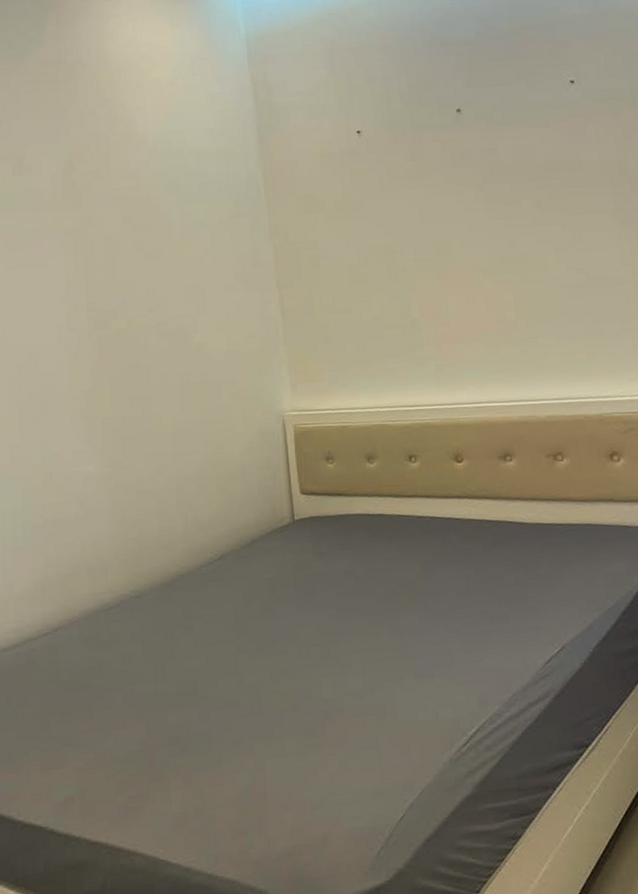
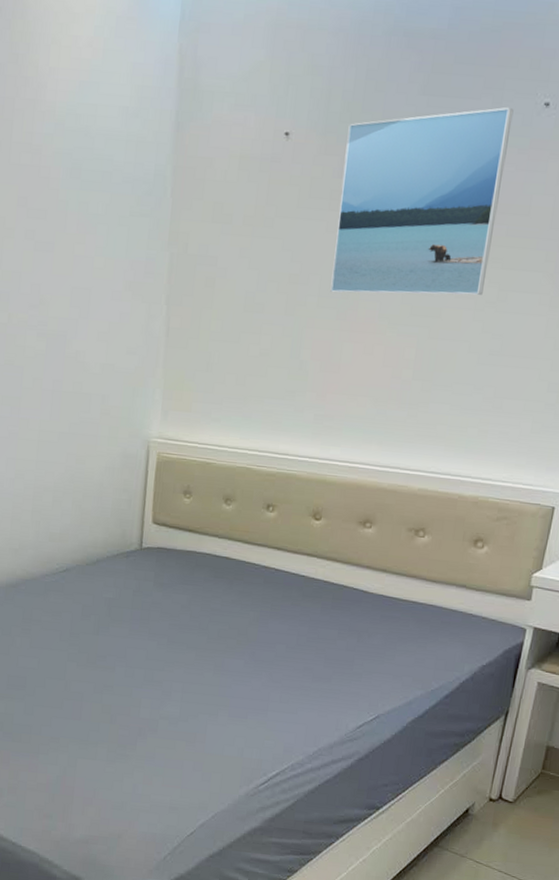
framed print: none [411,87,559,256] -> present [330,107,514,296]

